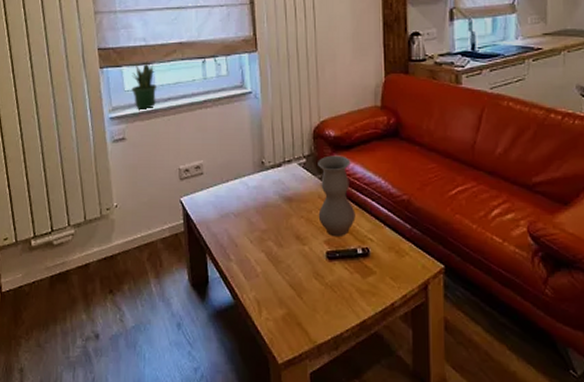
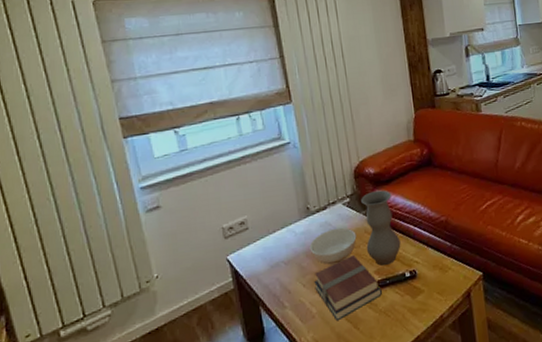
planter: present [131,62,156,109] -> none [160,125,191,175]
bowl: none [260,188,309,226] -> present [309,227,357,265]
books: none [262,220,330,285] -> present [314,256,382,320]

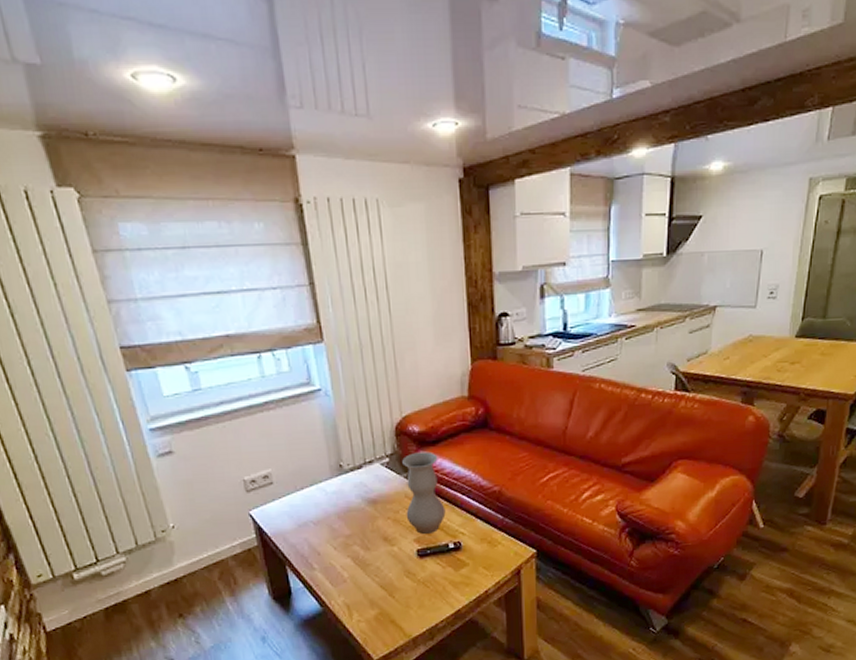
bowl: present [309,227,357,265] -> none [341,489,396,529]
books: present [314,256,382,320] -> none [346,521,421,587]

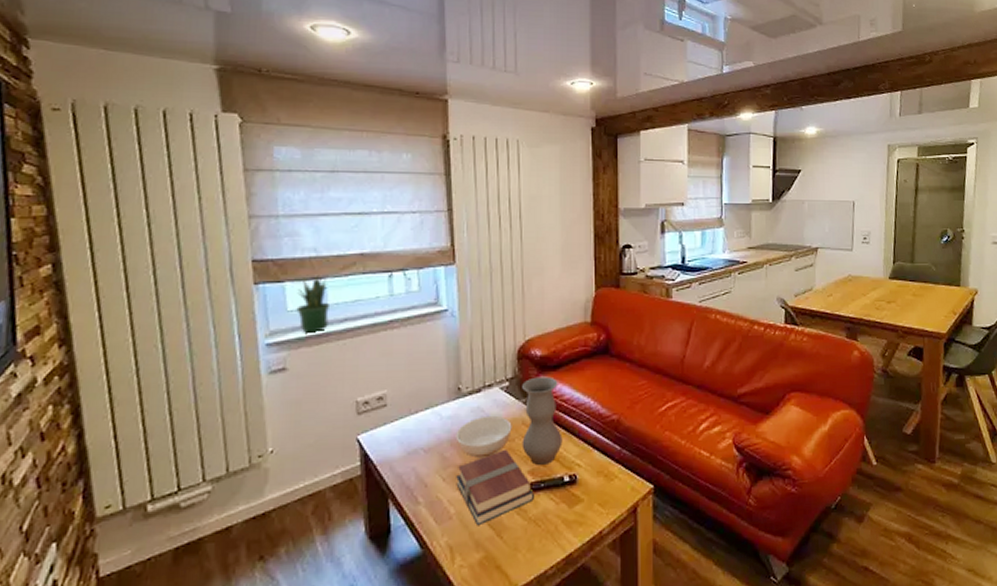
planter: none [169,360,206,417] -> present [296,276,329,333]
bowl: none [341,489,396,529] -> present [455,415,512,458]
books: none [346,521,421,587] -> present [456,450,534,525]

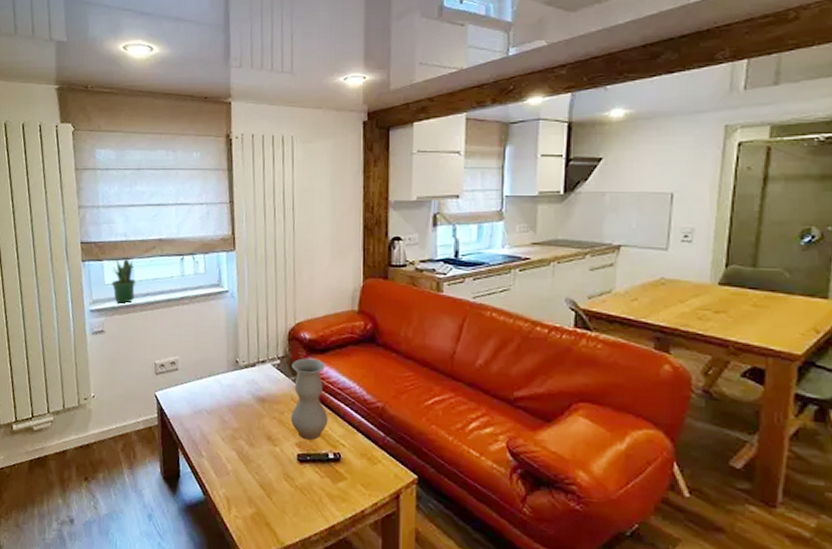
bowl: present [455,415,512,458] -> none [233,388,282,426]
books: present [456,450,534,525] -> none [233,421,301,484]

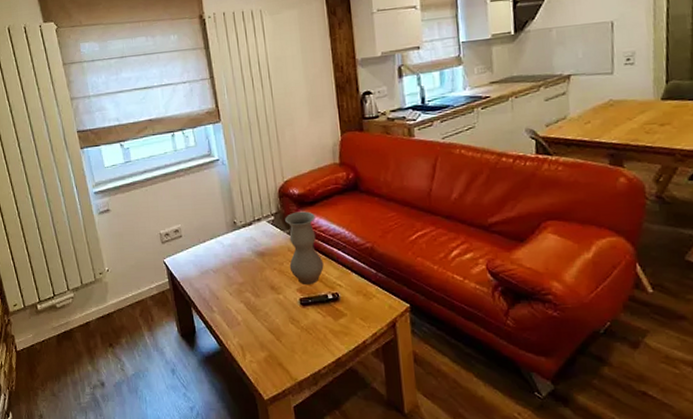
planter: present [111,257,135,304] -> none [109,139,134,183]

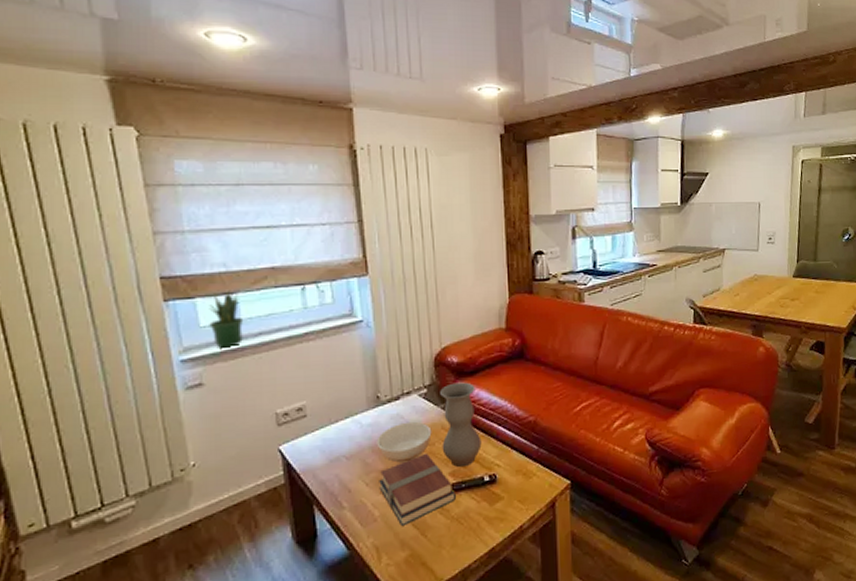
planter: none [109,139,134,183] -> present [209,291,243,348]
bowl: none [236,243,280,278] -> present [376,421,432,463]
books: none [240,272,304,330] -> present [379,454,456,525]

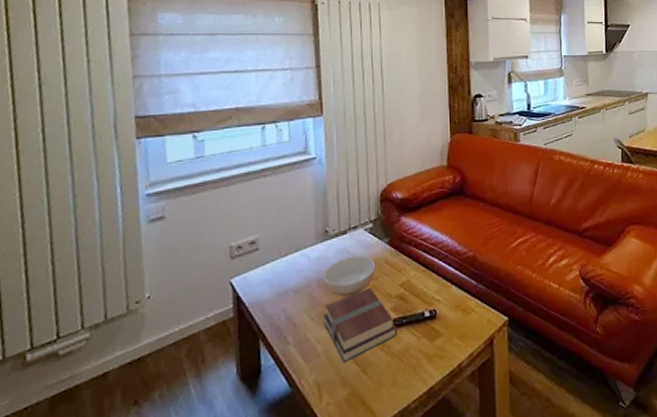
planter: present [209,291,243,348] -> none [175,130,206,183]
vase: present [440,382,482,467] -> none [385,217,423,302]

